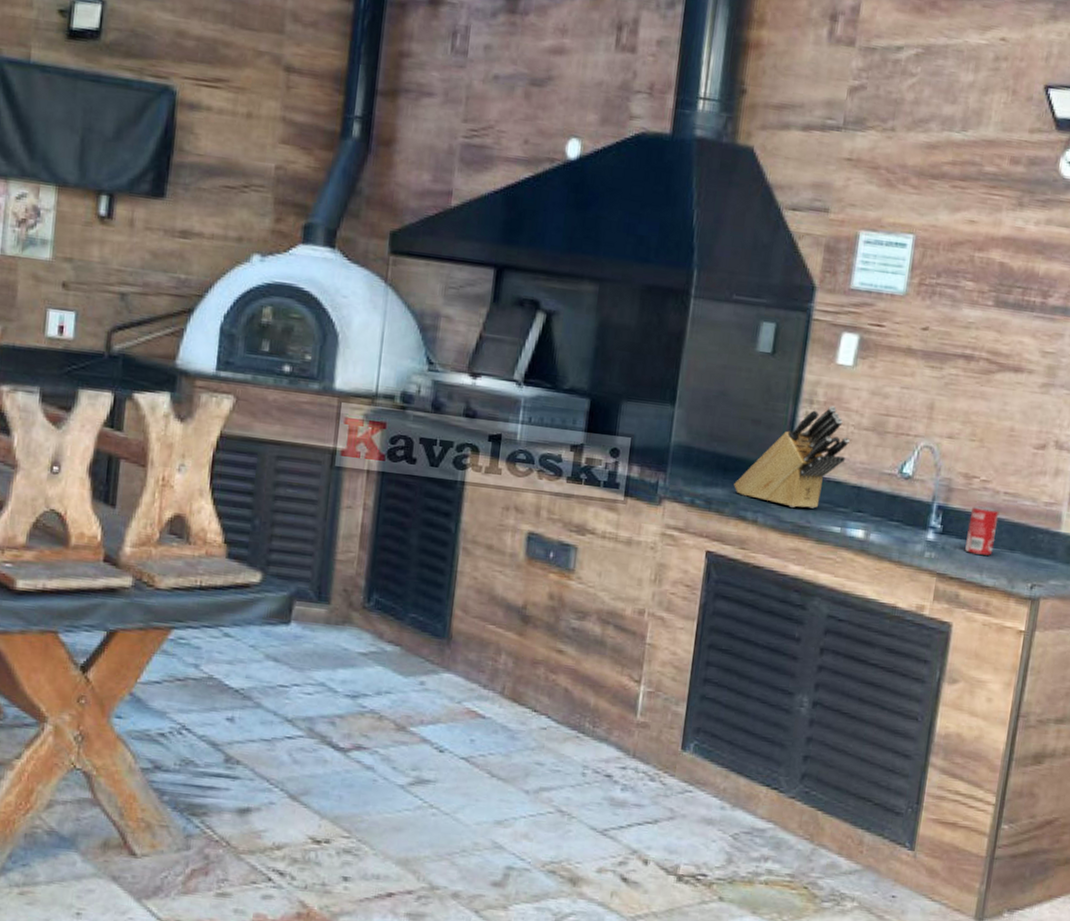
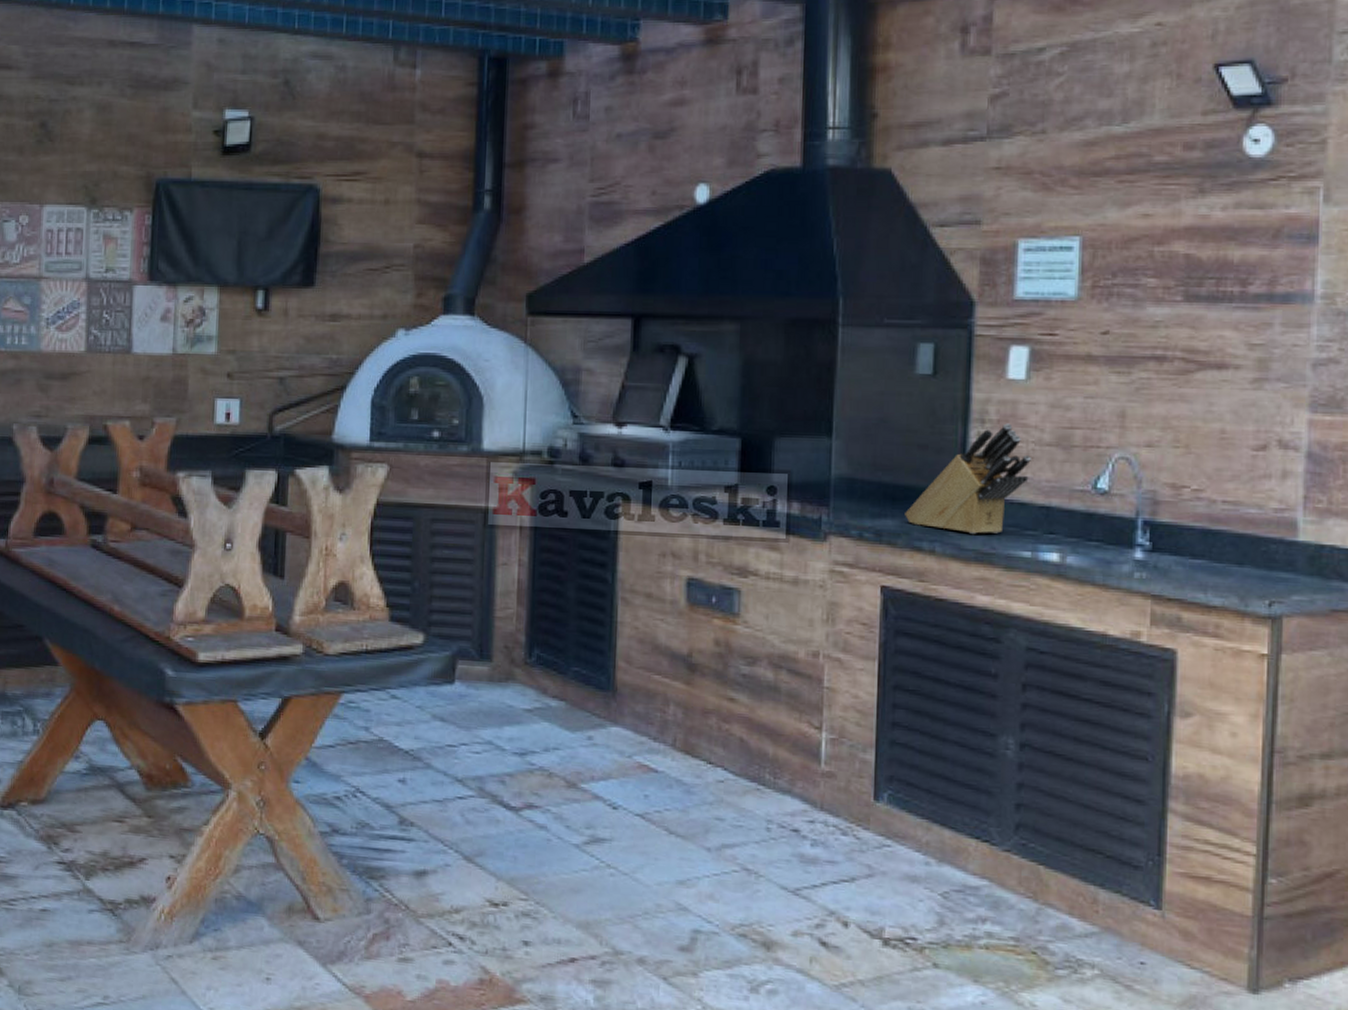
beverage can: present [965,506,1000,556] -> none [1182,518,1219,572]

